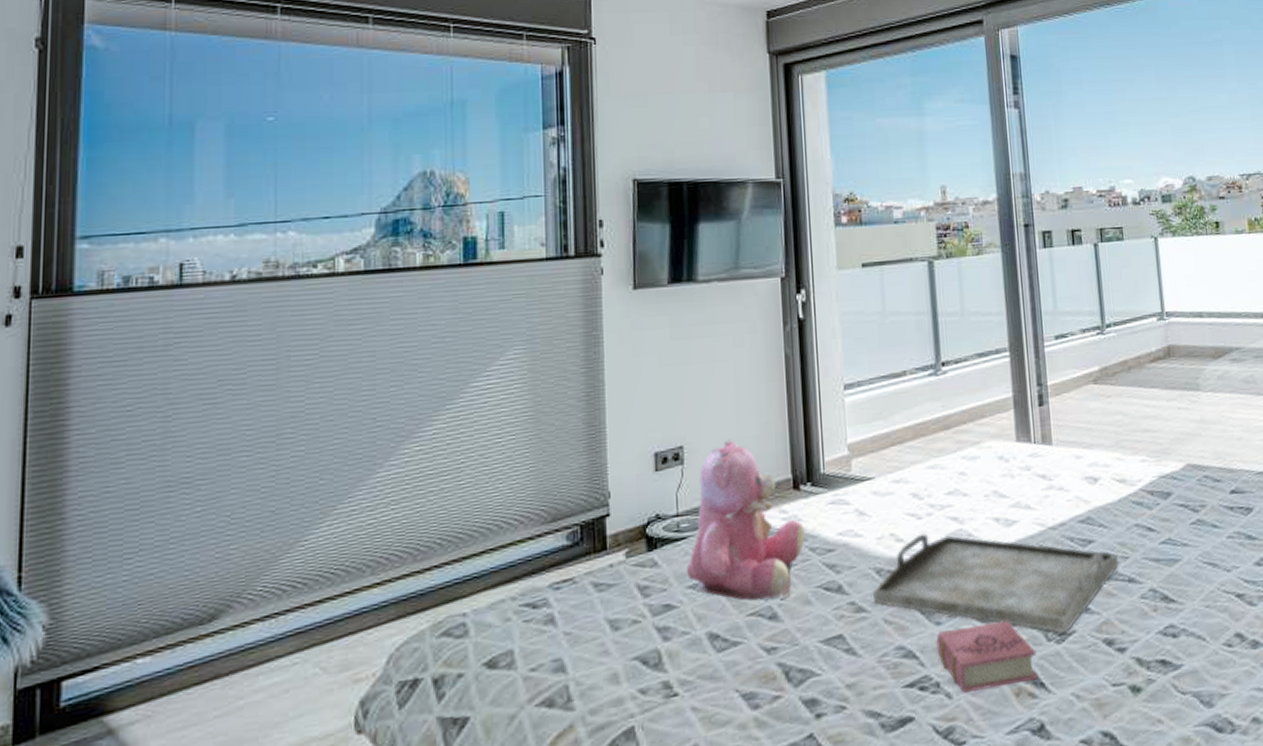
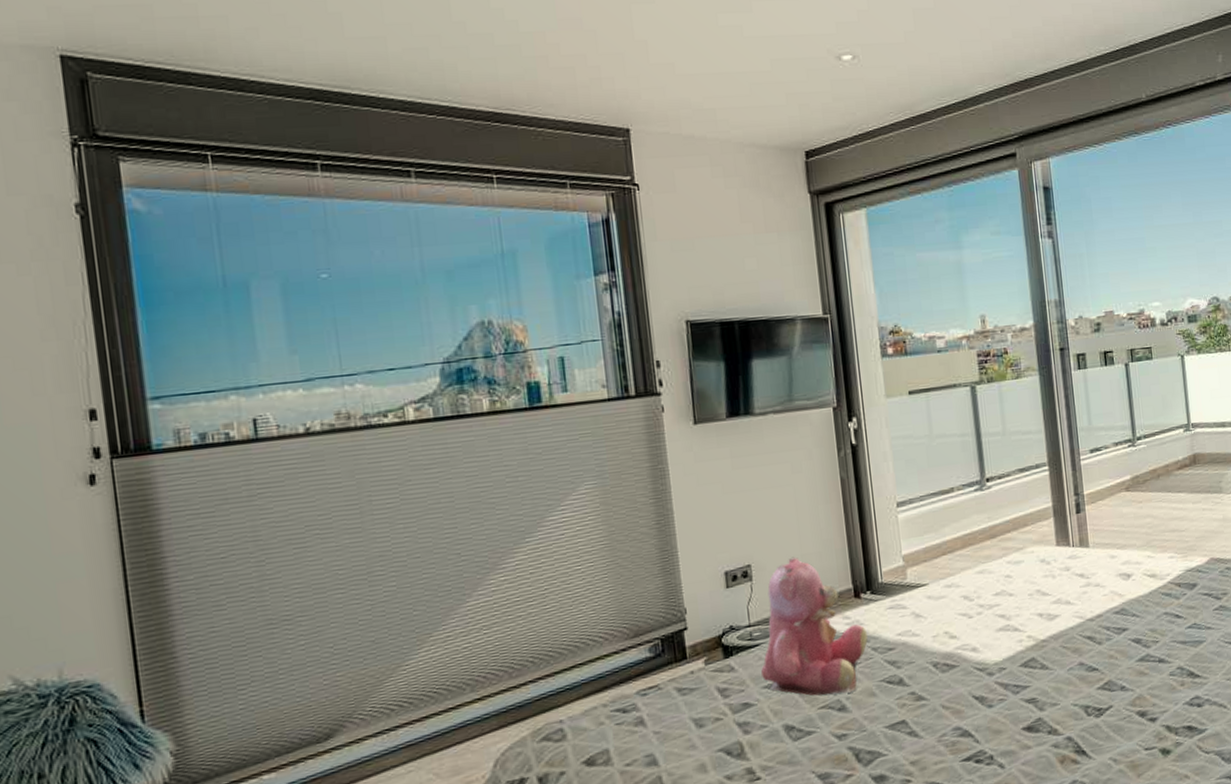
serving tray: present [873,533,1120,634] -> none [931,630,1151,709]
book: present [936,621,1039,693] -> none [989,701,1081,763]

